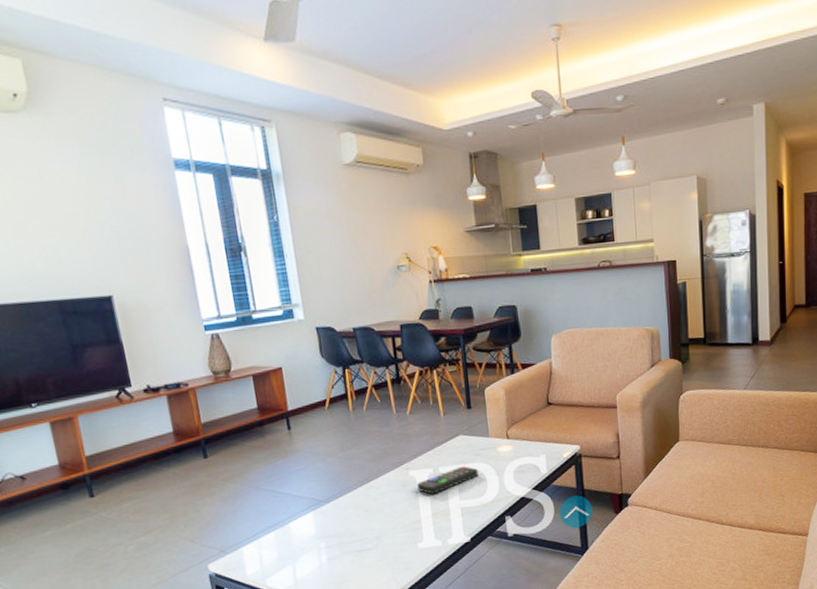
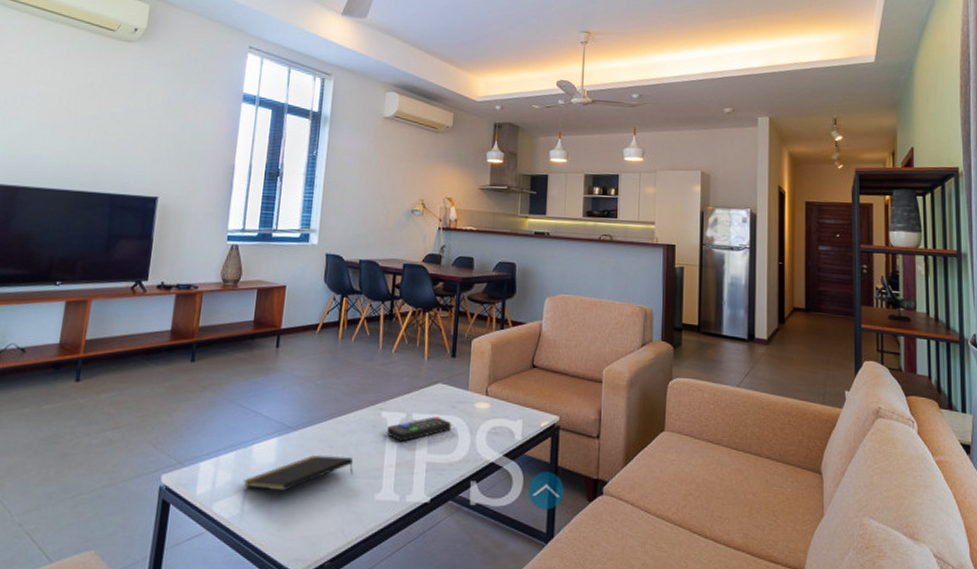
notepad: none [289,517,393,560] -> present [243,455,354,491]

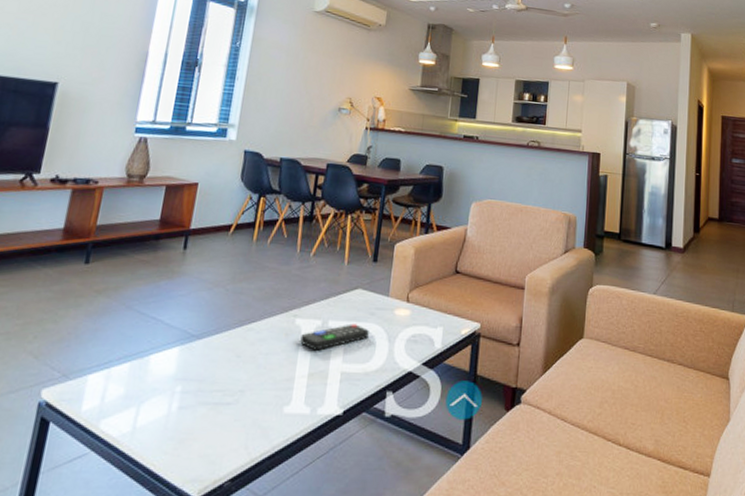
notepad: present [243,455,354,491] -> none [137,366,263,406]

